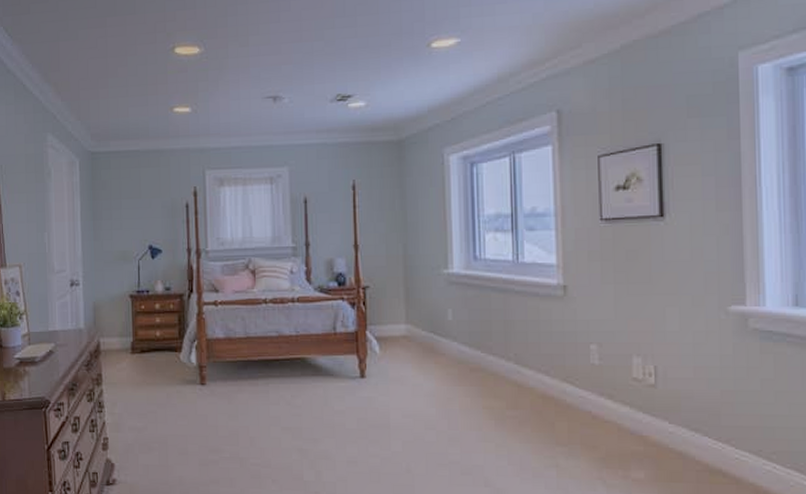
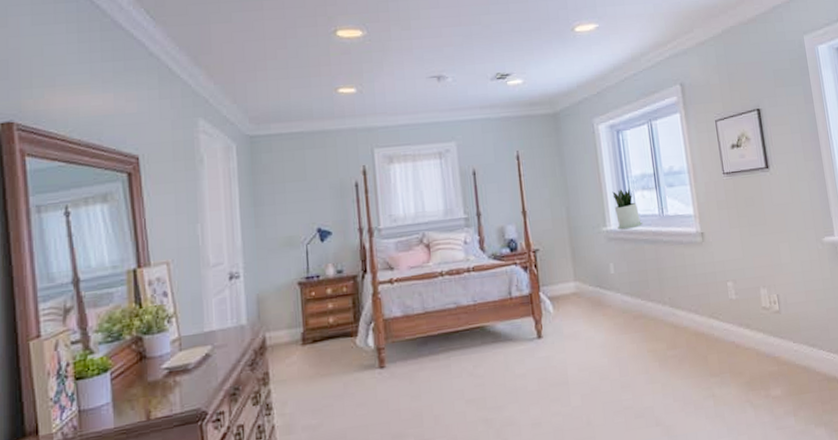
planter: none [458,228,492,274] -> present [612,187,643,230]

